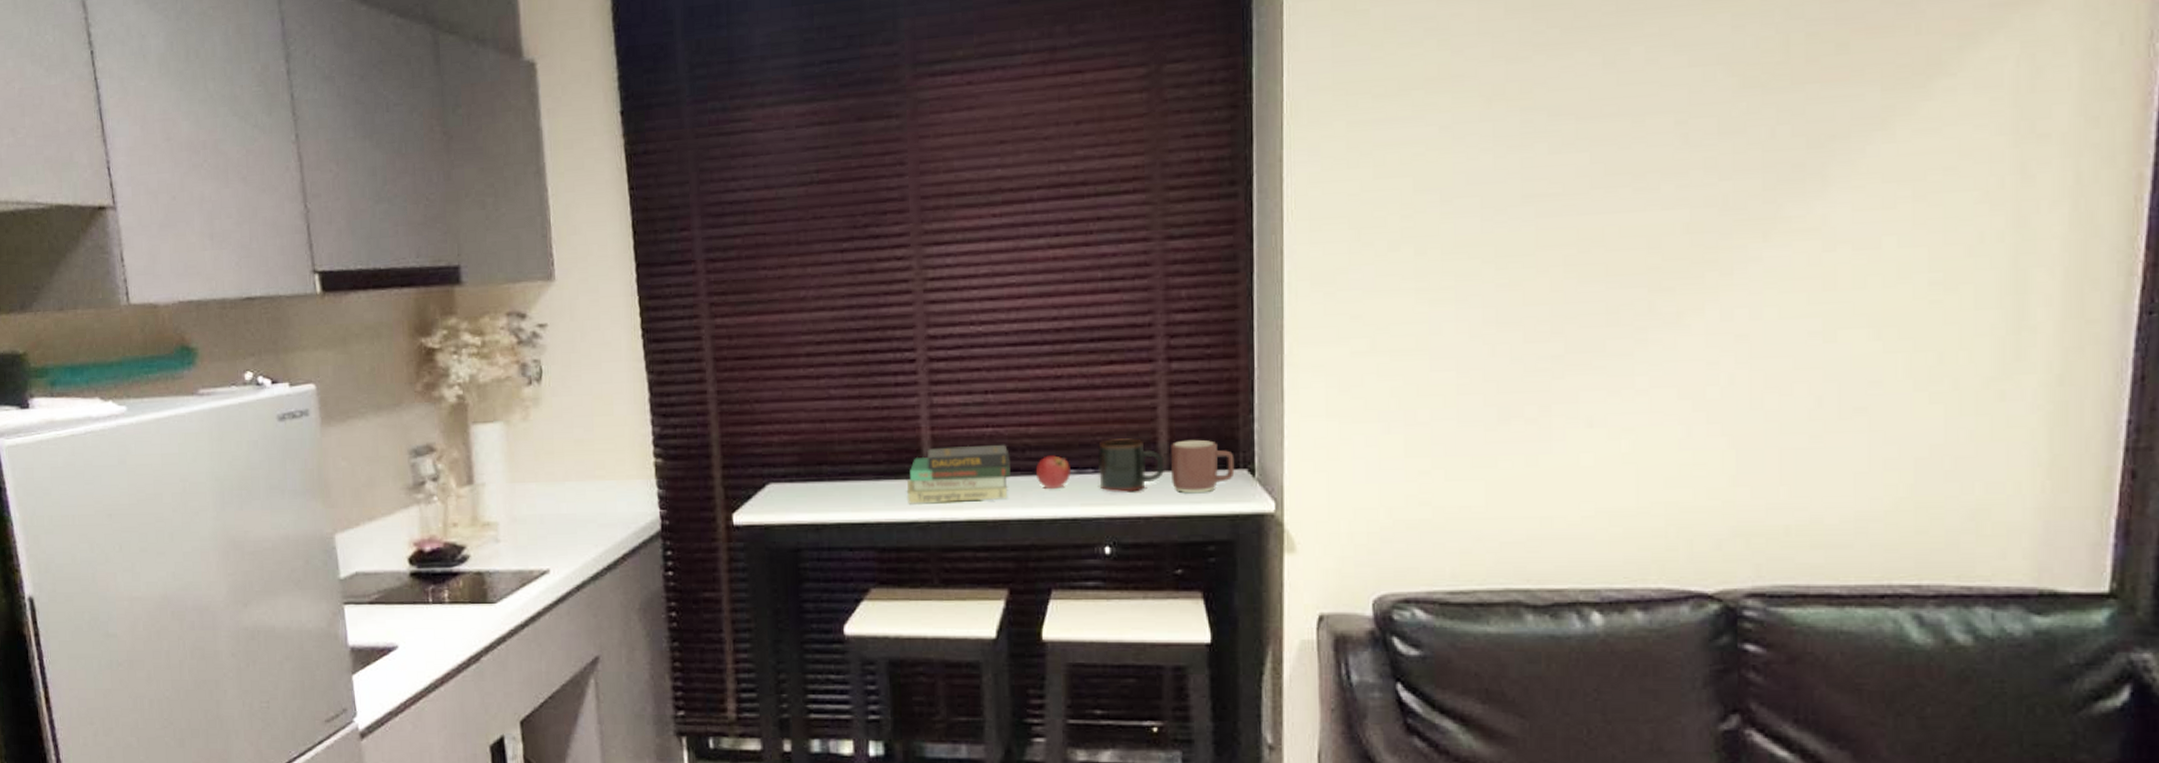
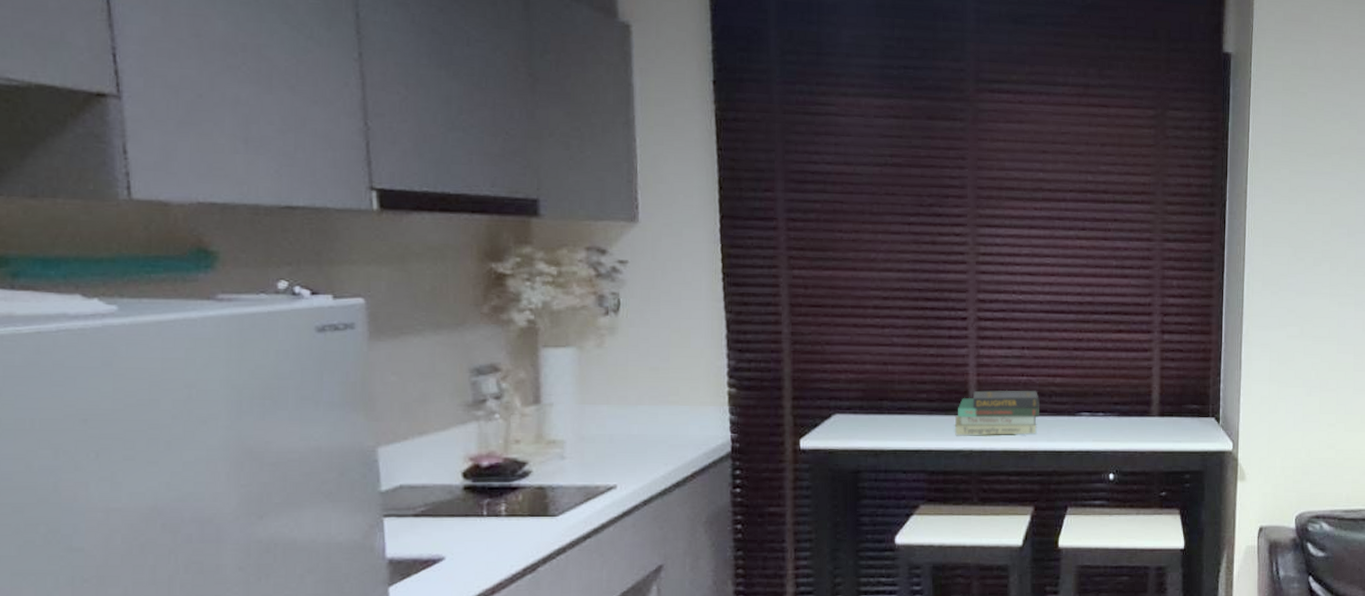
fruit: present [1035,455,1071,490] -> none [1059,401,1086,428]
mug: present [1097,438,1165,493] -> none [1106,390,1157,432]
mug: present [1171,439,1235,494] -> none [1161,393,1206,435]

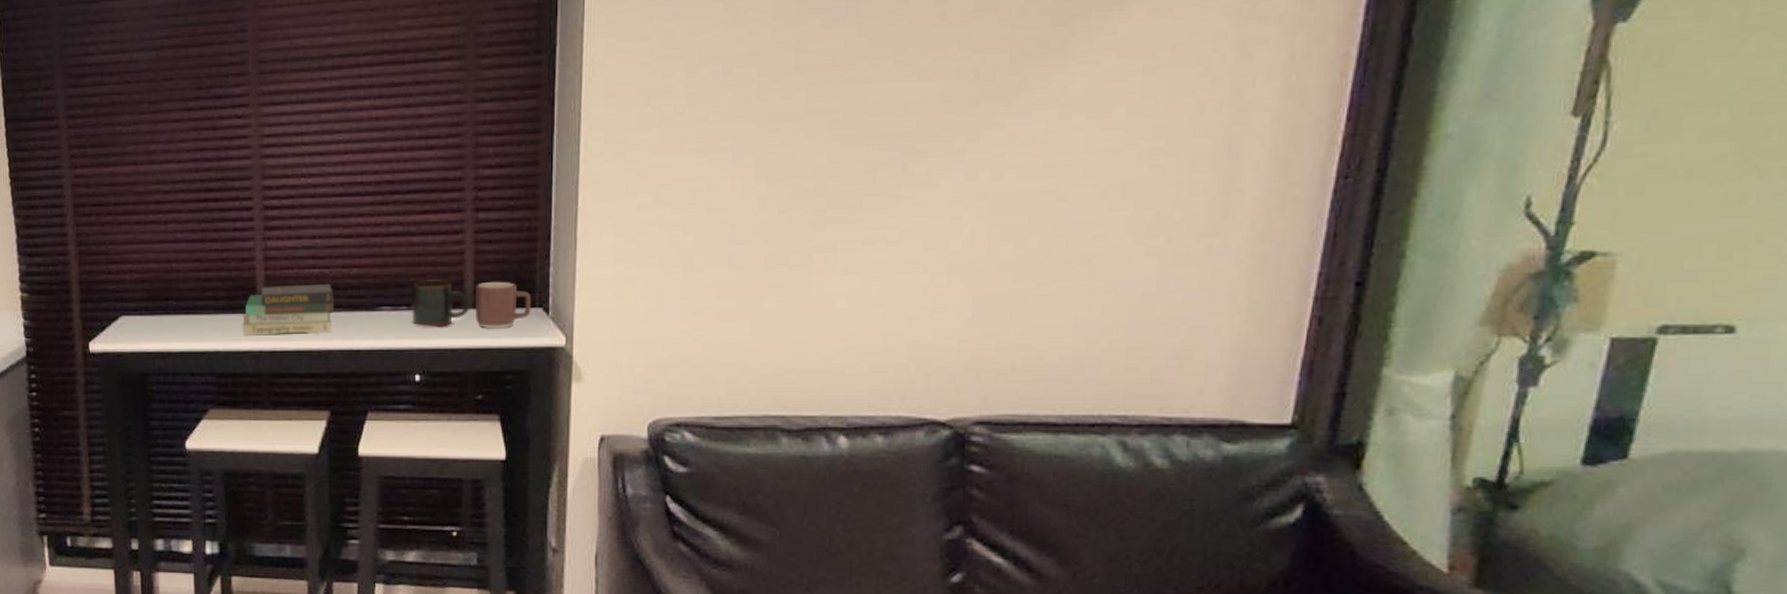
mug: none [1106,390,1157,432] -> present [410,280,470,327]
mug: none [1161,393,1206,435] -> present [476,281,532,329]

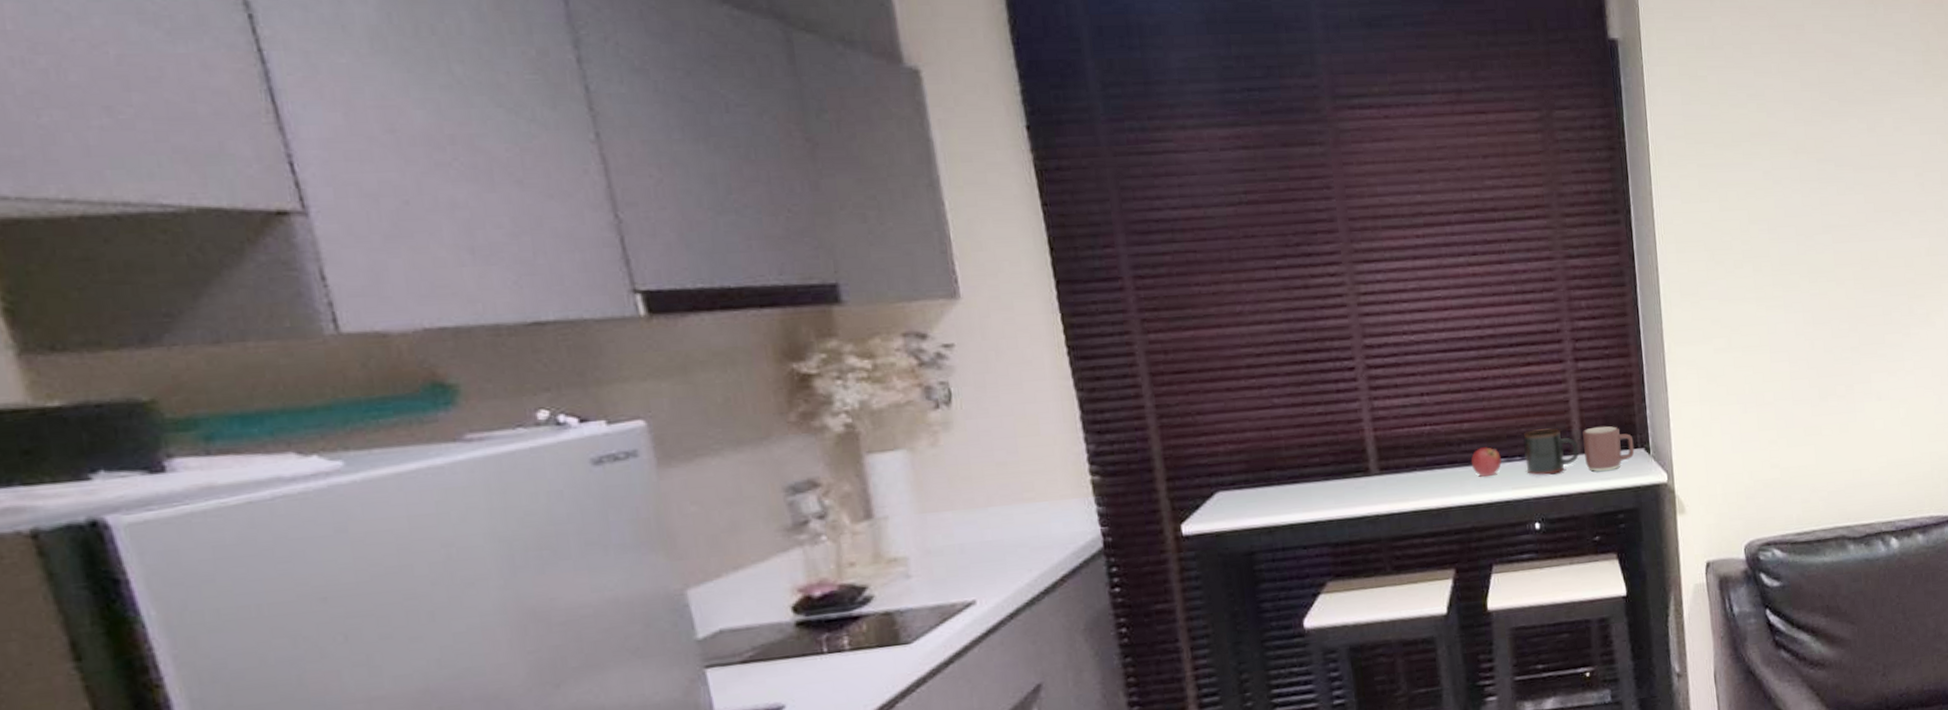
books: present [242,283,335,336] -> none [1355,440,1449,501]
fruit: none [356,294,387,324] -> present [1470,447,1502,477]

